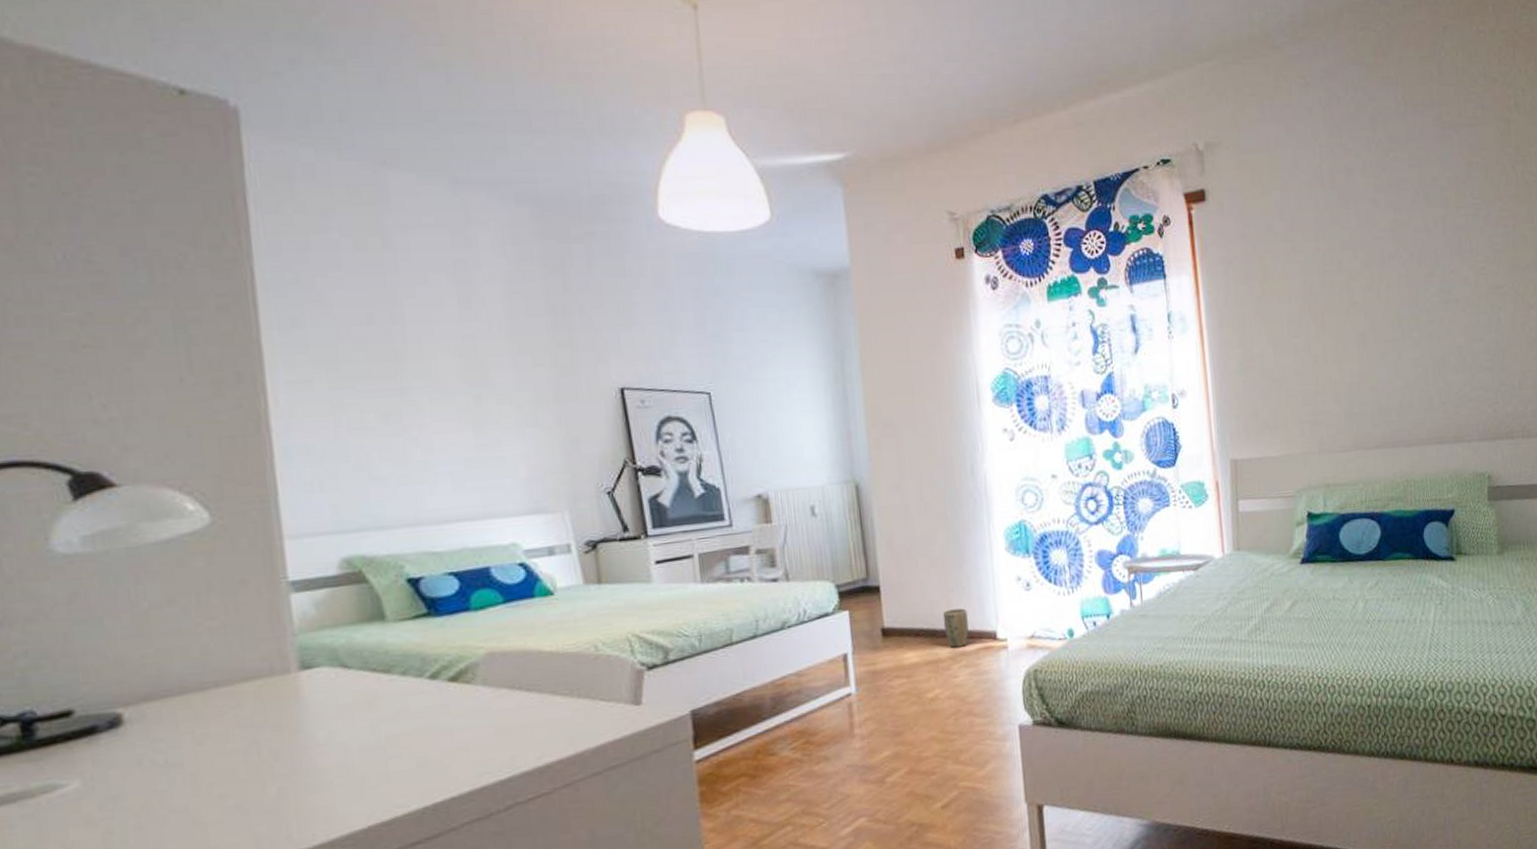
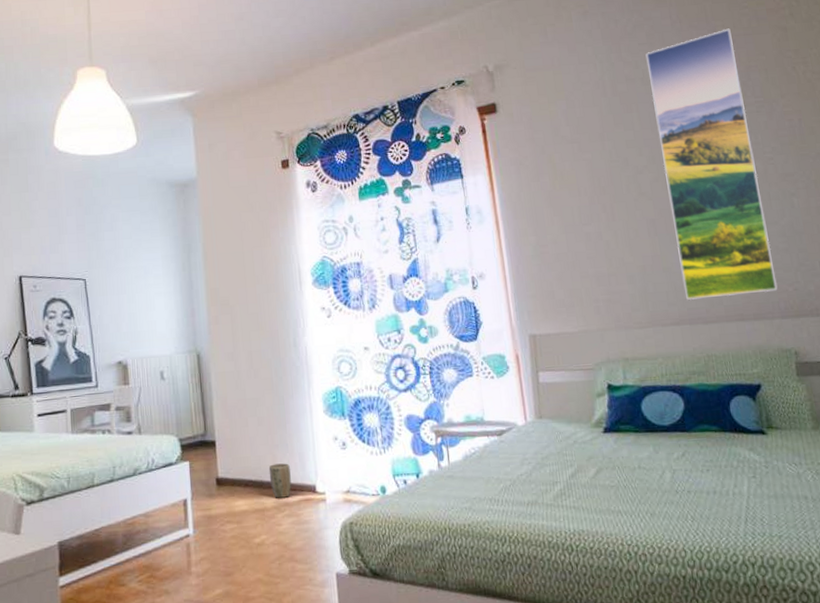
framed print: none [1367,116,1478,421] -> present [645,28,778,300]

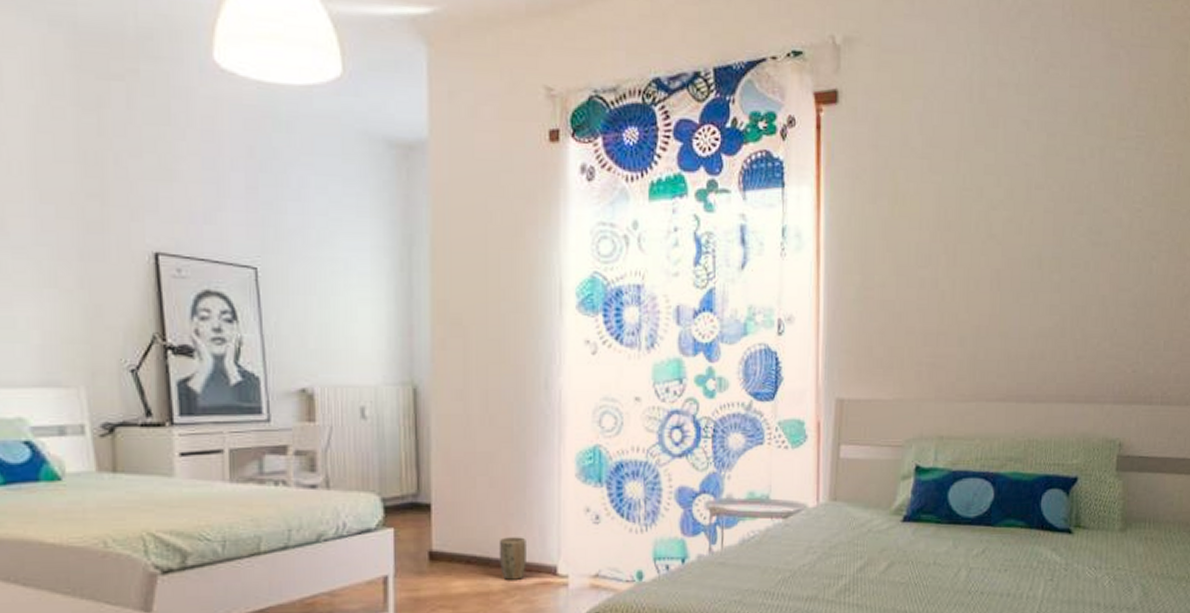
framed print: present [645,28,778,300] -> none [1018,34,1127,373]

